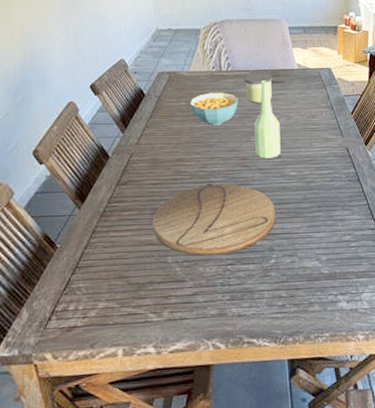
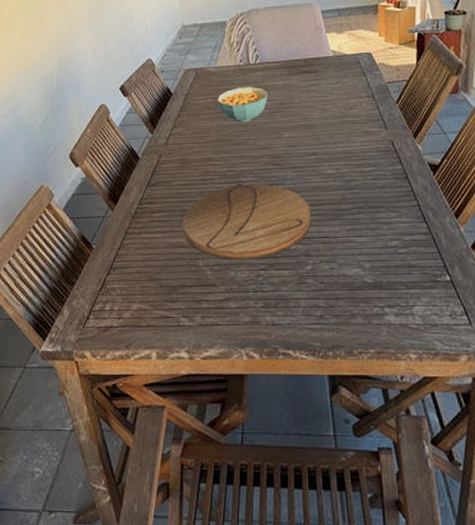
candle: present [244,72,273,103] -> none [273,62,305,96]
bottle: present [253,80,281,158] -> none [285,71,316,156]

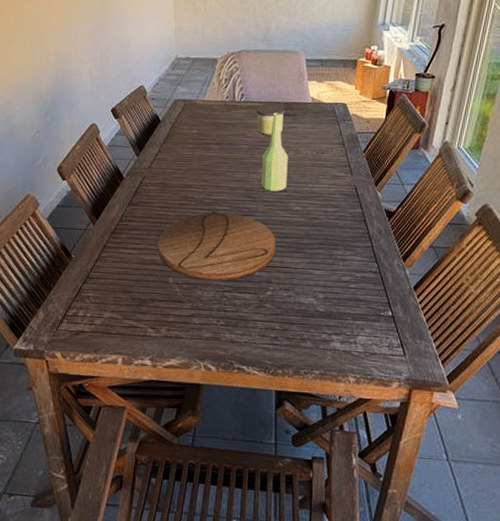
cereal bowl: present [216,86,268,123] -> none [201,122,249,155]
candle: none [273,62,305,96] -> present [256,104,285,135]
bottle: none [285,71,316,156] -> present [261,113,288,192]

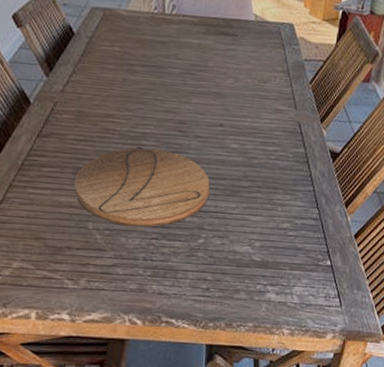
candle: present [256,104,285,135] -> none [189,20,223,58]
bottle: present [261,113,288,192] -> none [194,30,226,126]

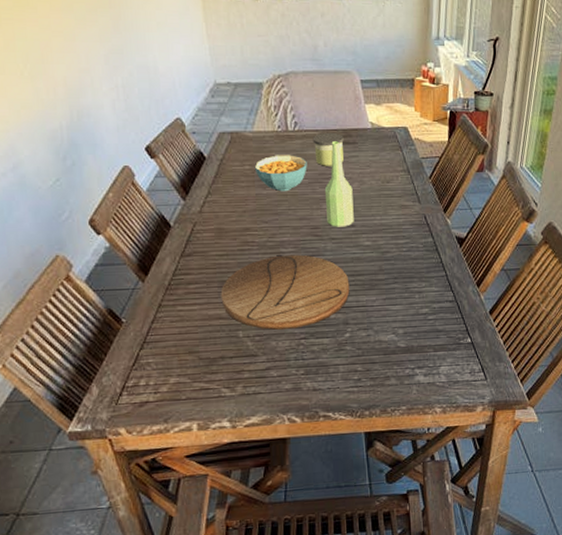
cereal bowl: none [124,39,181,80] -> present [254,155,307,192]
candle: none [189,20,223,58] -> present [312,132,344,166]
bottle: none [194,30,226,126] -> present [324,141,354,227]

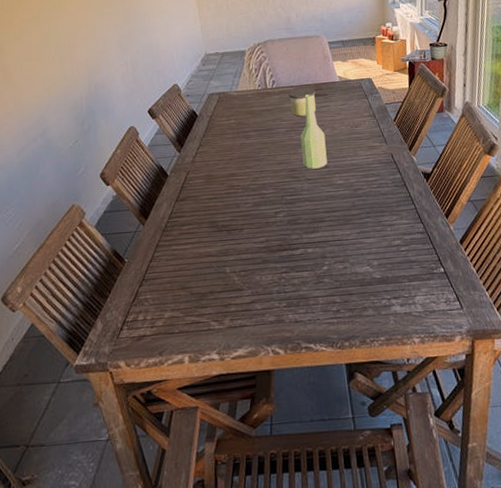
cutting board: present [220,254,350,330] -> none [210,195,326,265]
cereal bowl: present [254,155,307,192] -> none [238,108,285,141]

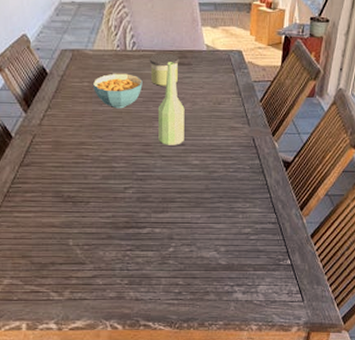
cereal bowl: none [238,108,285,141] -> present [92,73,143,109]

